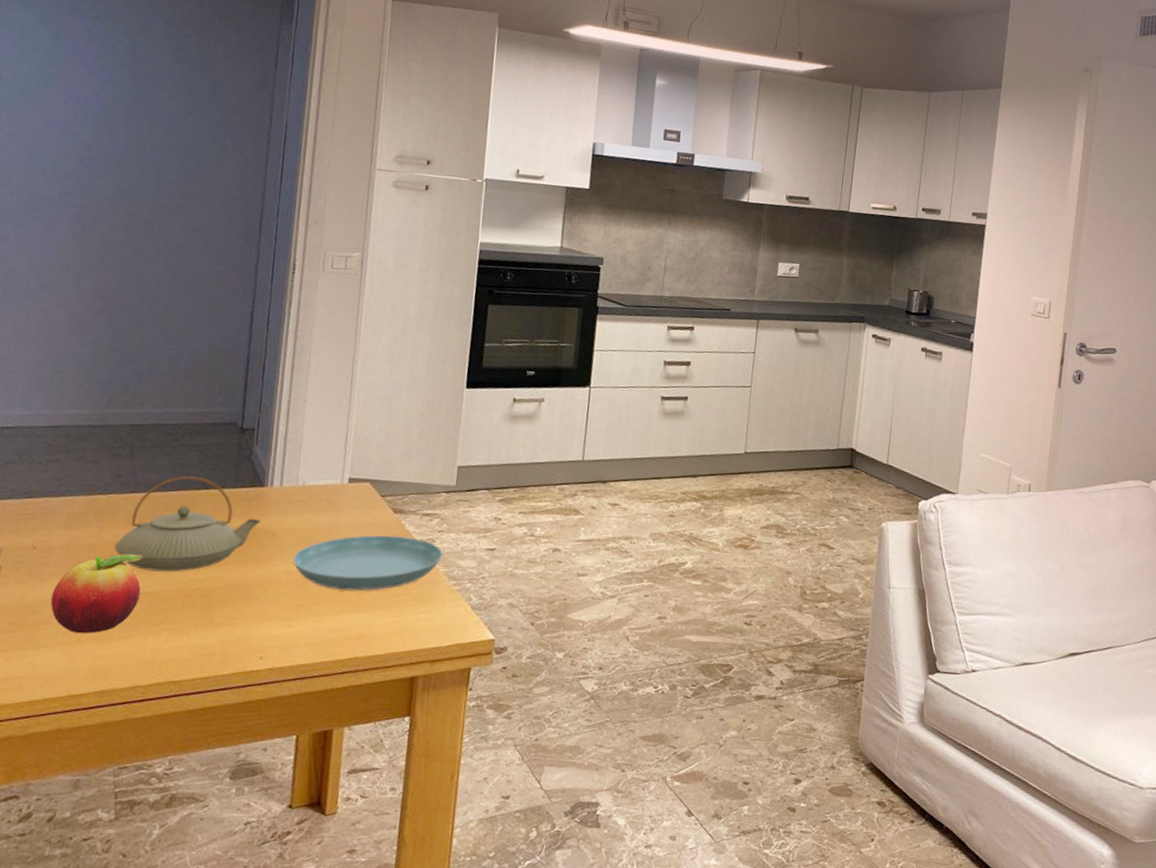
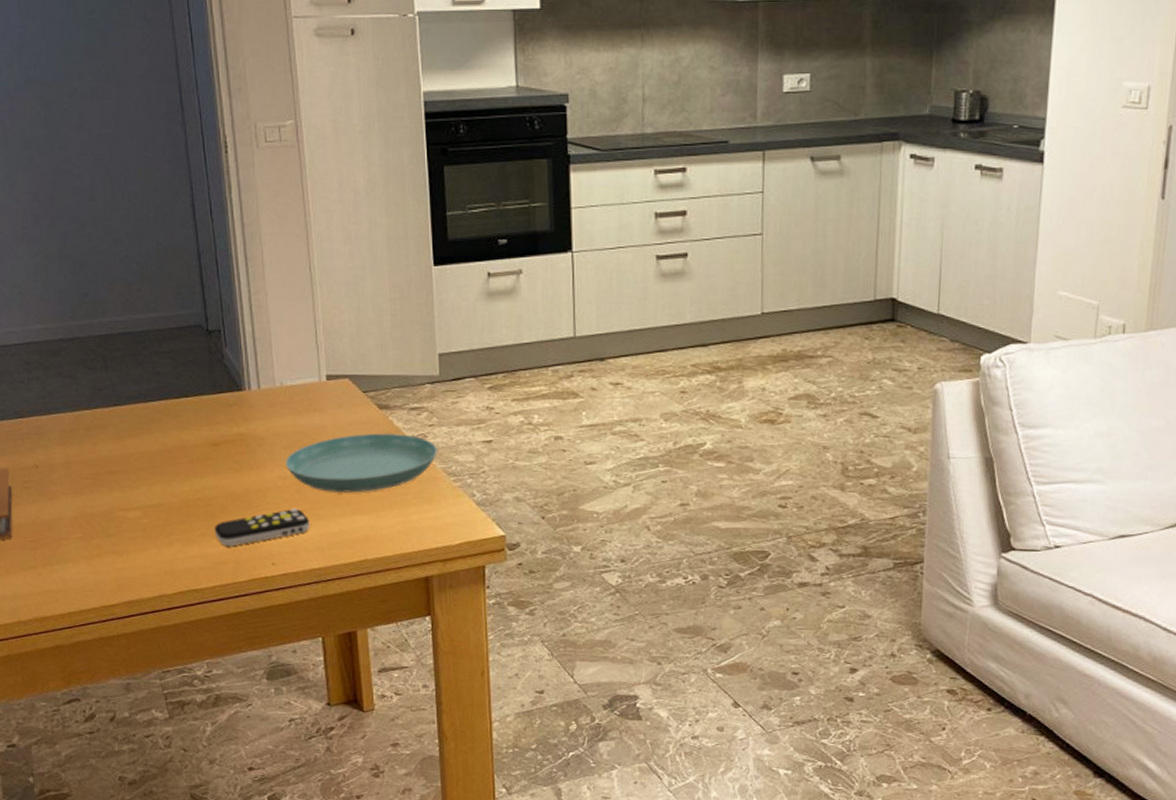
fruit: present [50,554,142,634] -> none [64,468,146,548]
teapot: present [114,476,261,572] -> none [111,385,246,484]
remote control: none [206,603,307,638] -> present [214,508,310,546]

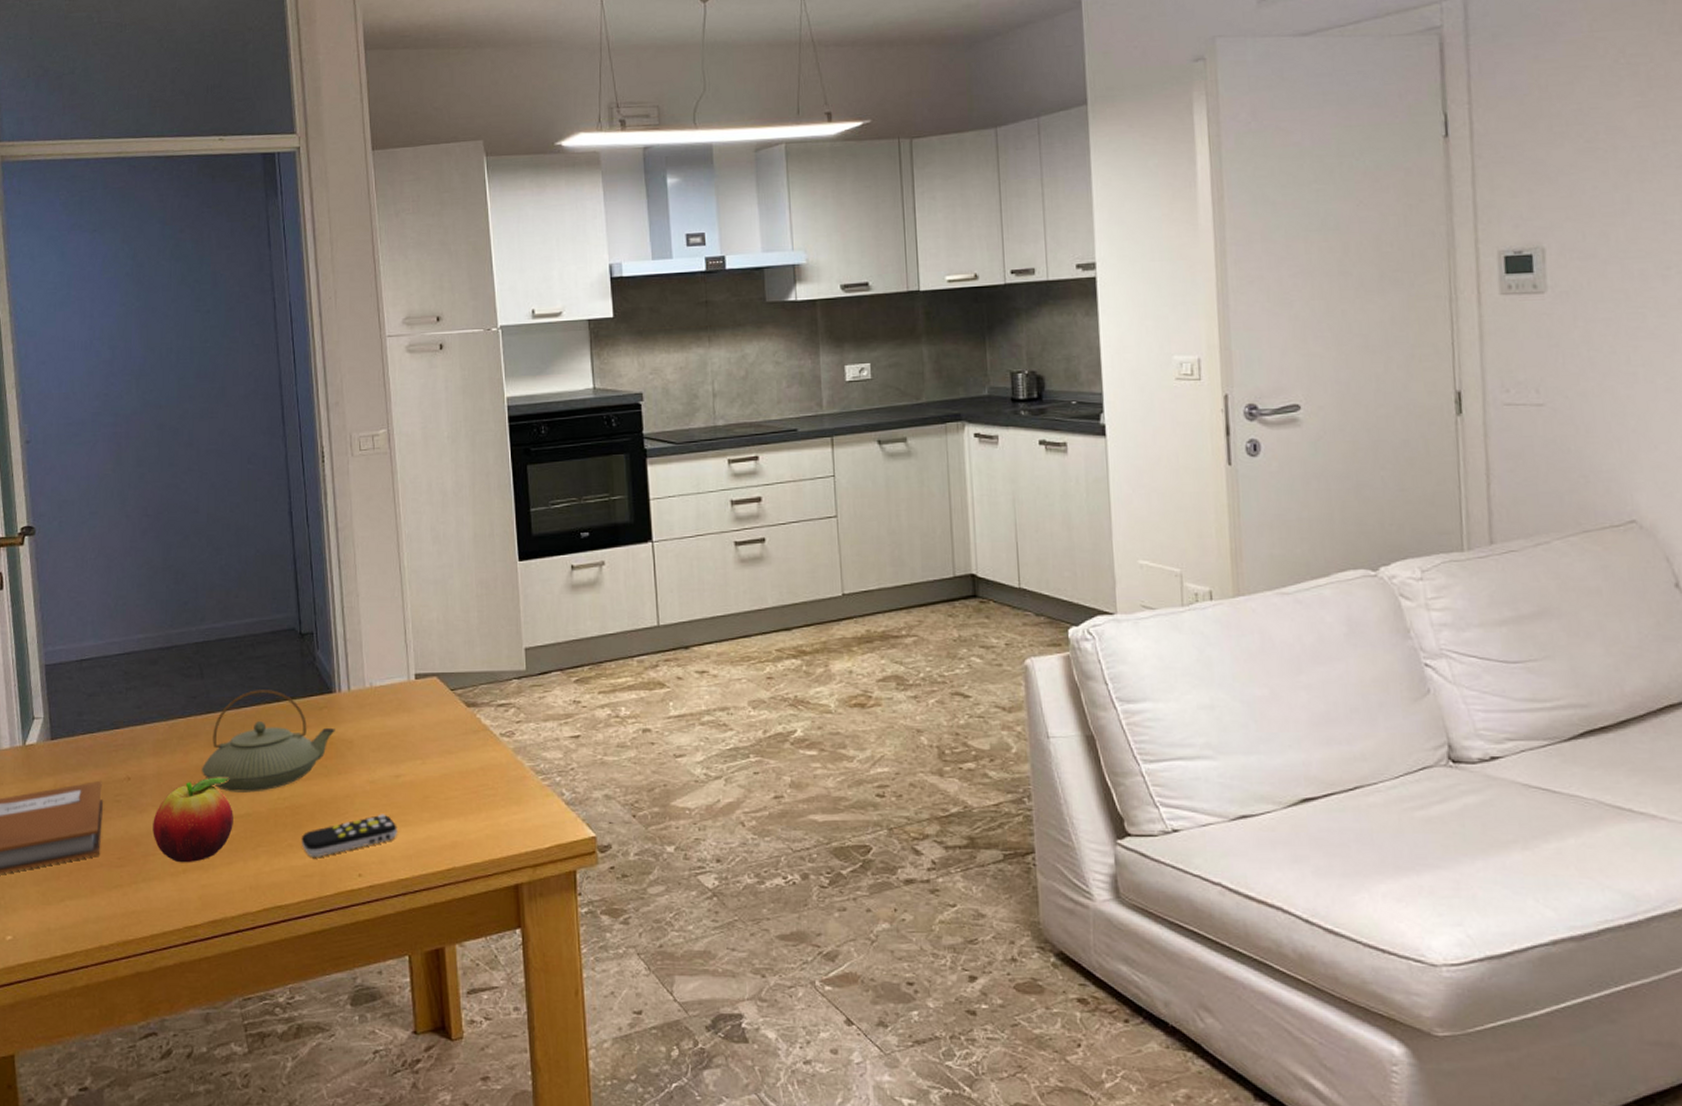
fruit: none [64,468,146,548] -> present [153,777,233,863]
teapot: none [111,385,246,484] -> present [202,690,335,793]
saucer: present [285,433,437,493] -> none [373,732,525,796]

